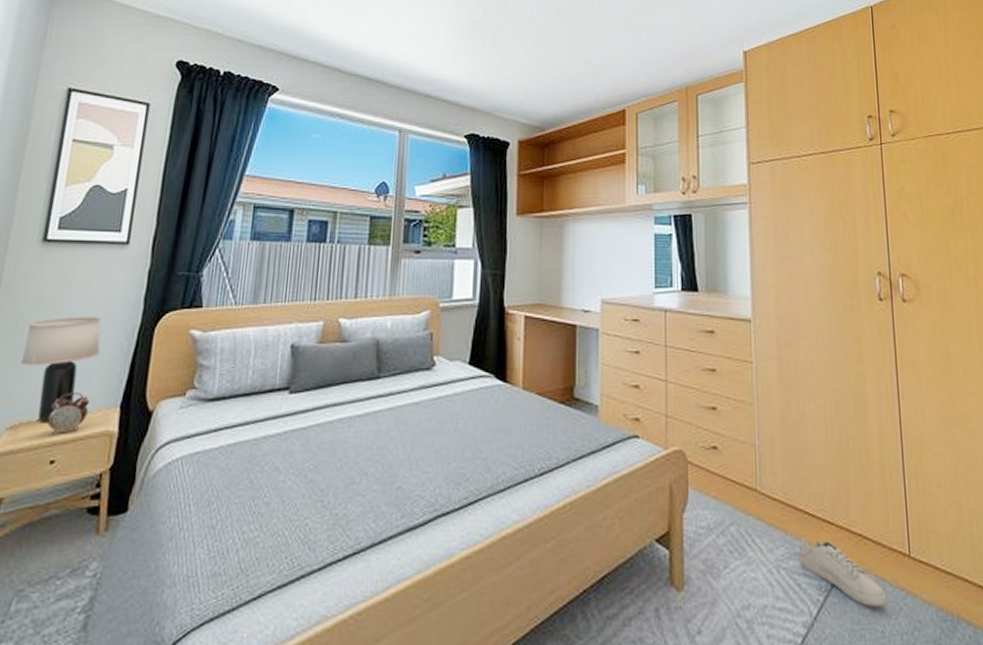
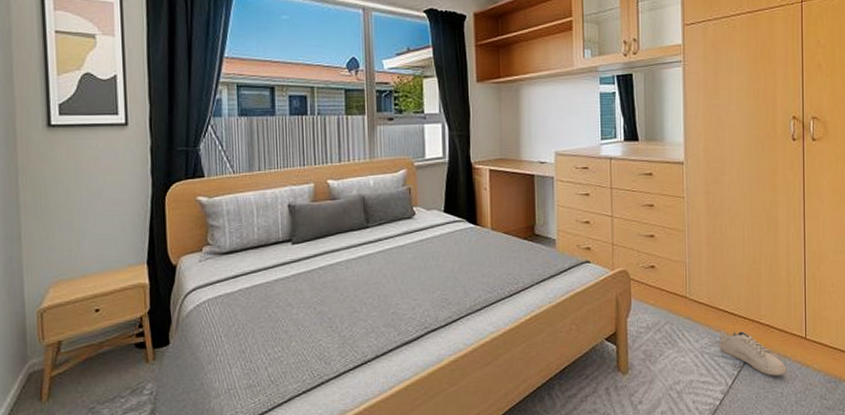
table lamp: present [20,316,101,425] -> none [51,190,120,282]
alarm clock: present [47,393,89,435] -> none [86,254,120,289]

